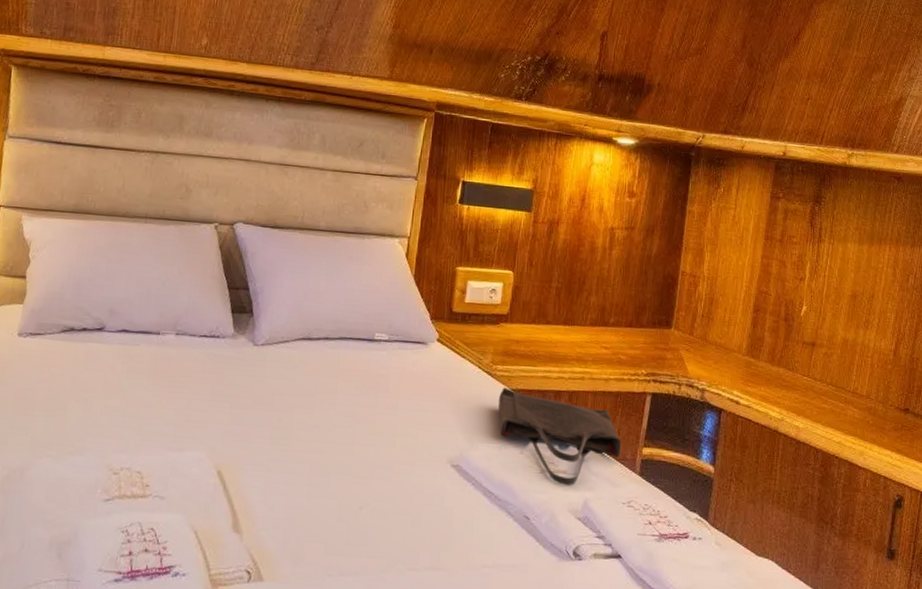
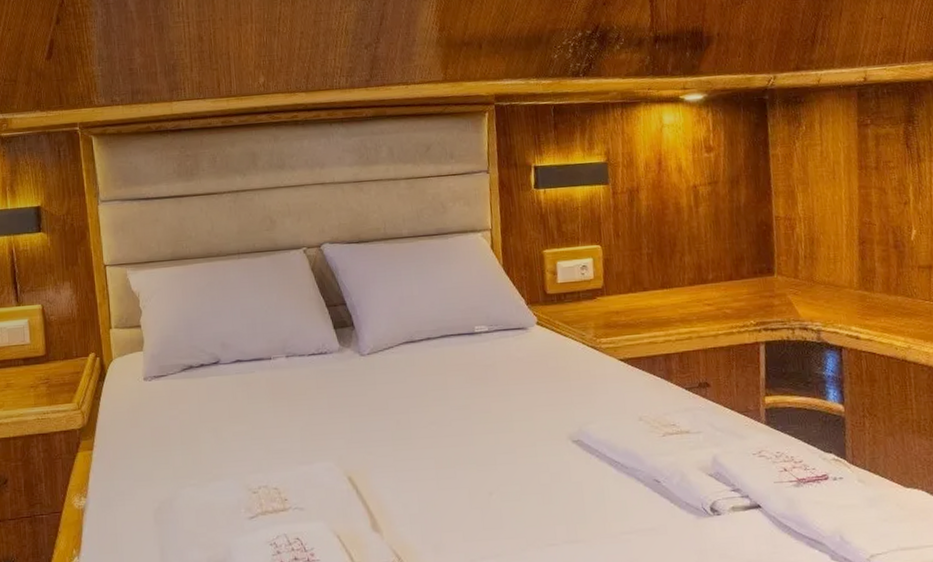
tote bag: present [498,387,621,485] -> none [607,359,742,445]

